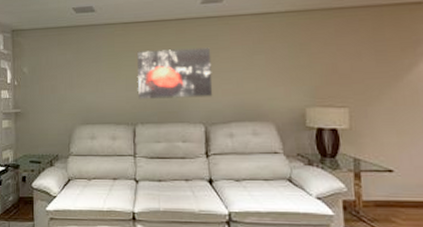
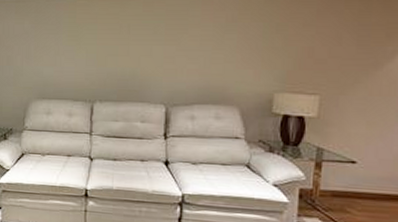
wall art: present [137,47,213,99] -> none [98,23,180,77]

